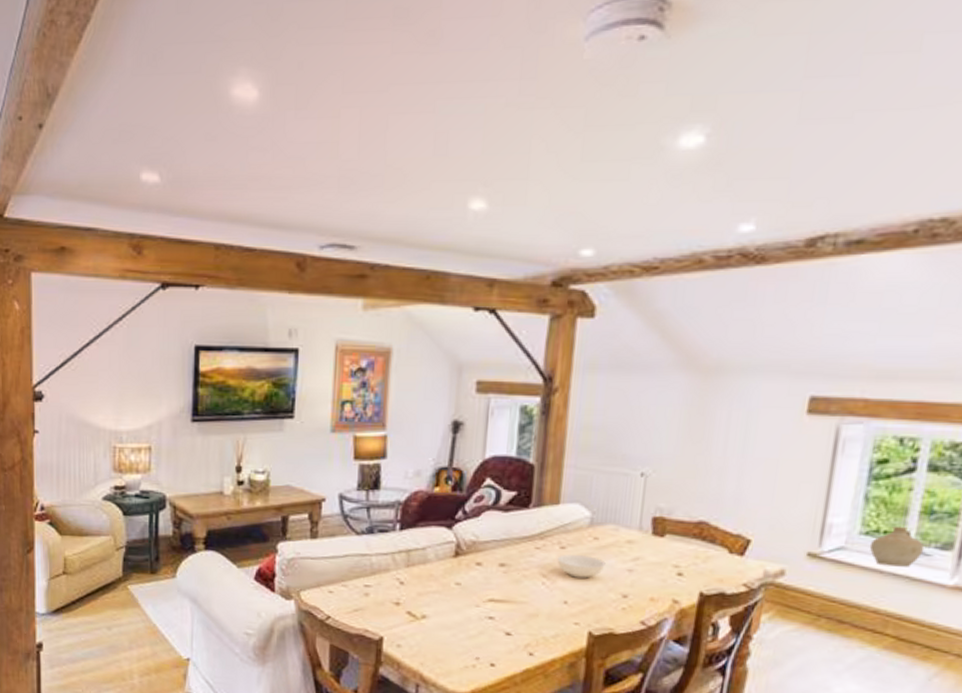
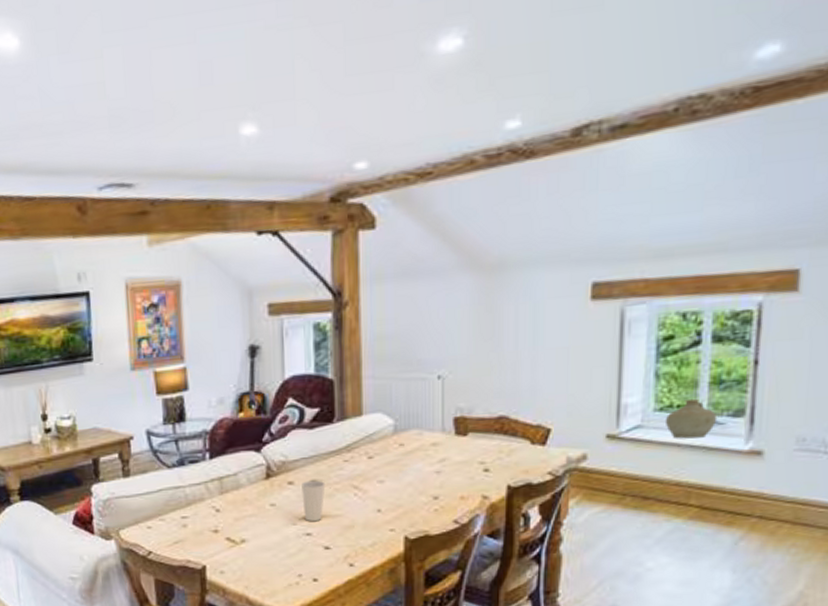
cup: none [488,563,514,606] -> present [302,480,325,522]
bowl: present [557,555,606,578] -> none [366,463,414,486]

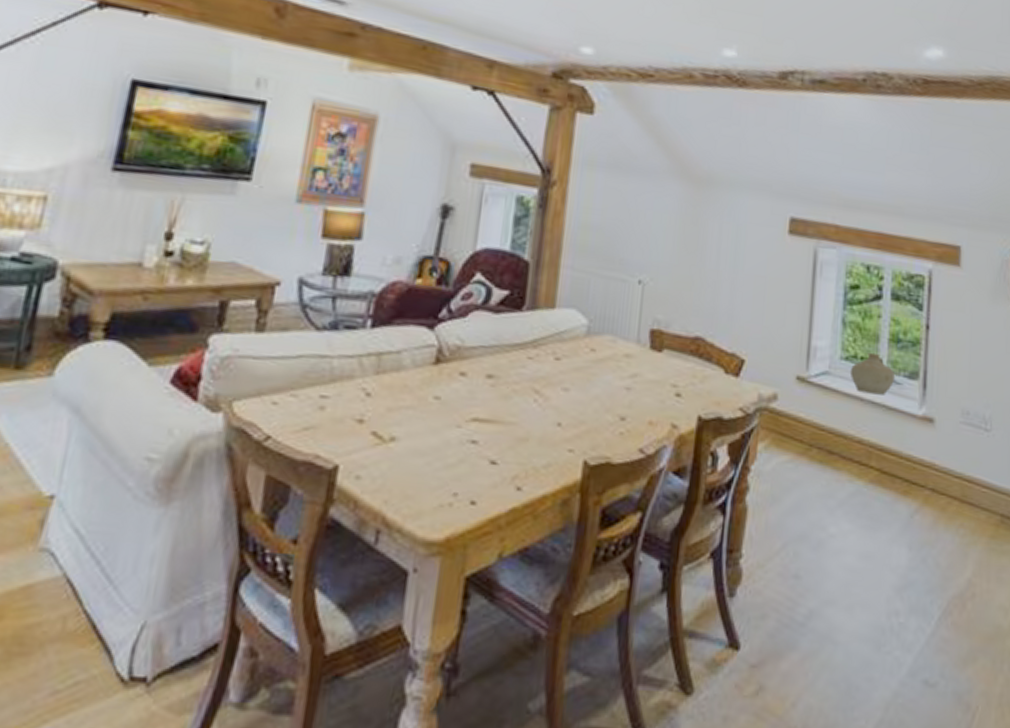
cup: present [302,480,325,522] -> none [472,374,503,428]

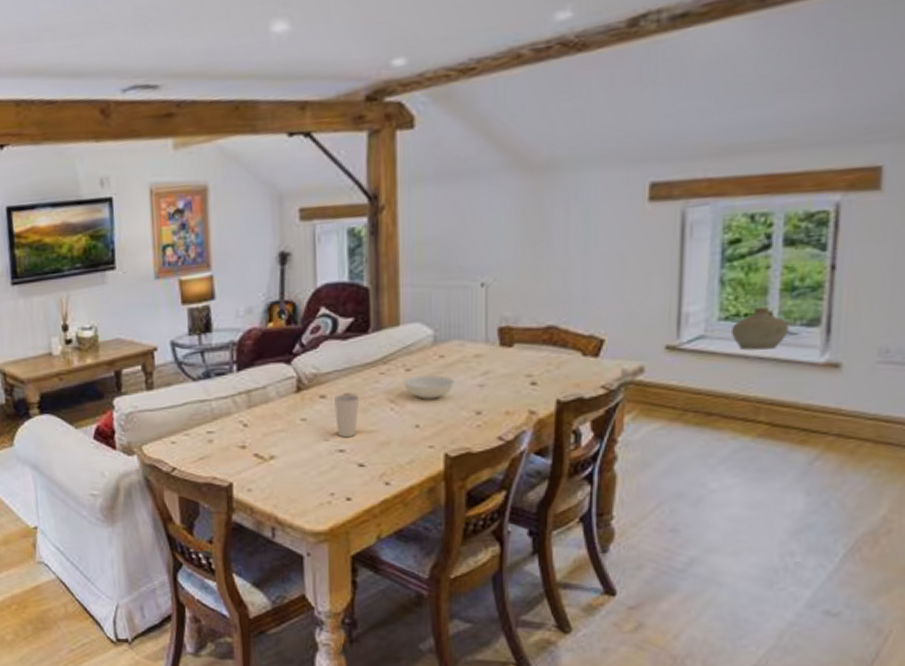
cup: none [472,374,503,428] -> present [334,394,360,438]
bowl: none [551,367,603,396] -> present [403,375,455,400]

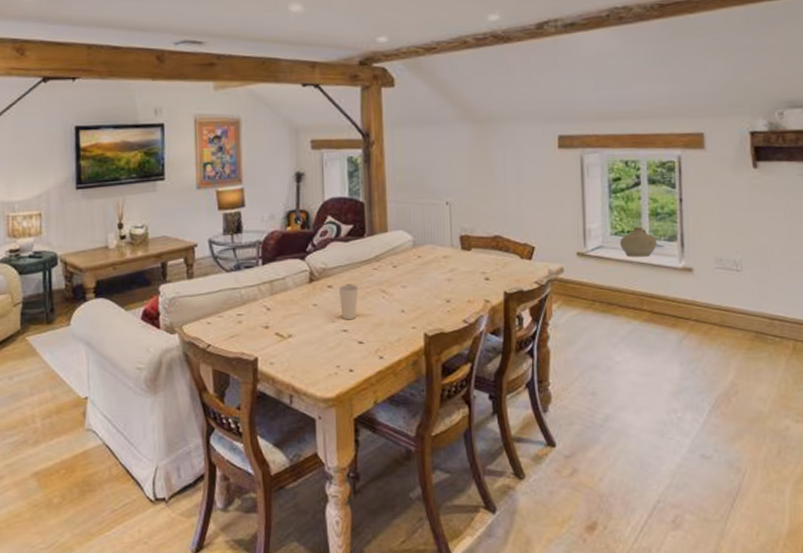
bowl: present [403,375,455,400] -> none [391,271,430,290]

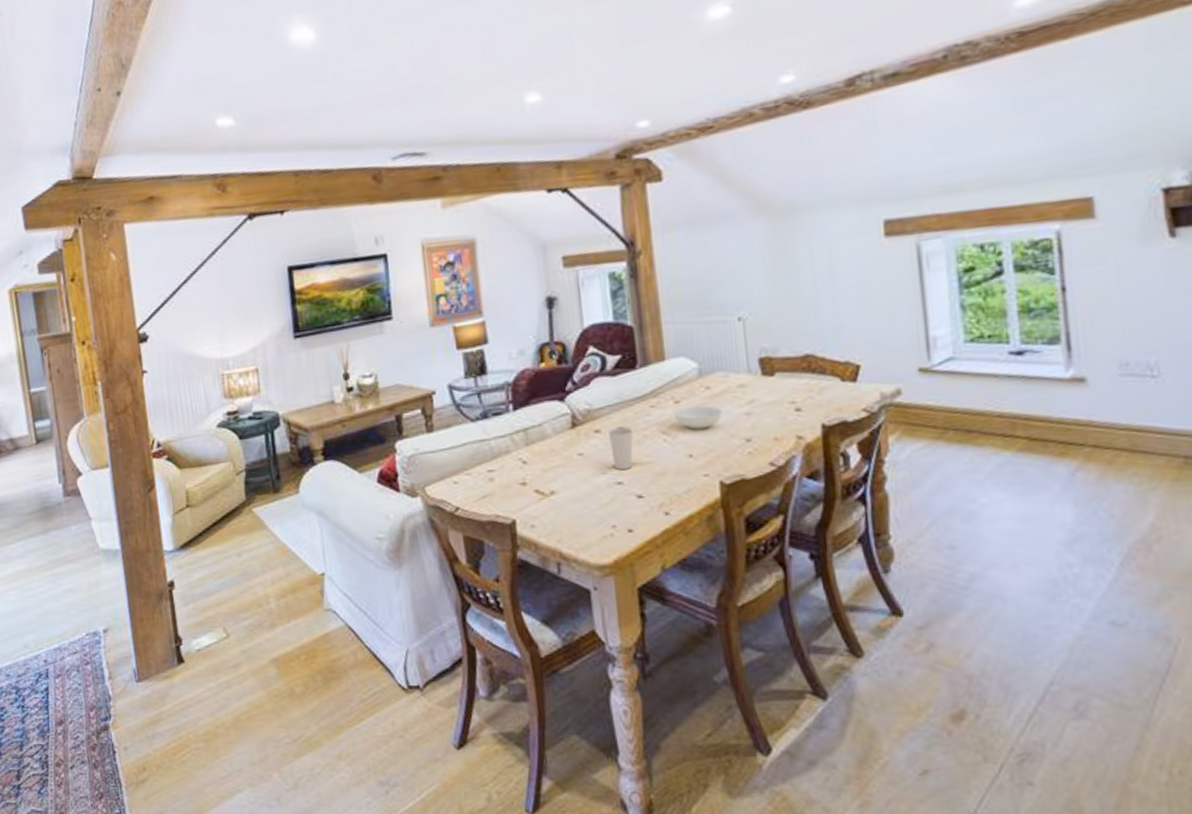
bowl: none [391,271,430,290] -> present [673,406,723,430]
ceramic jug: present [619,226,658,258] -> none [977,328,1032,370]

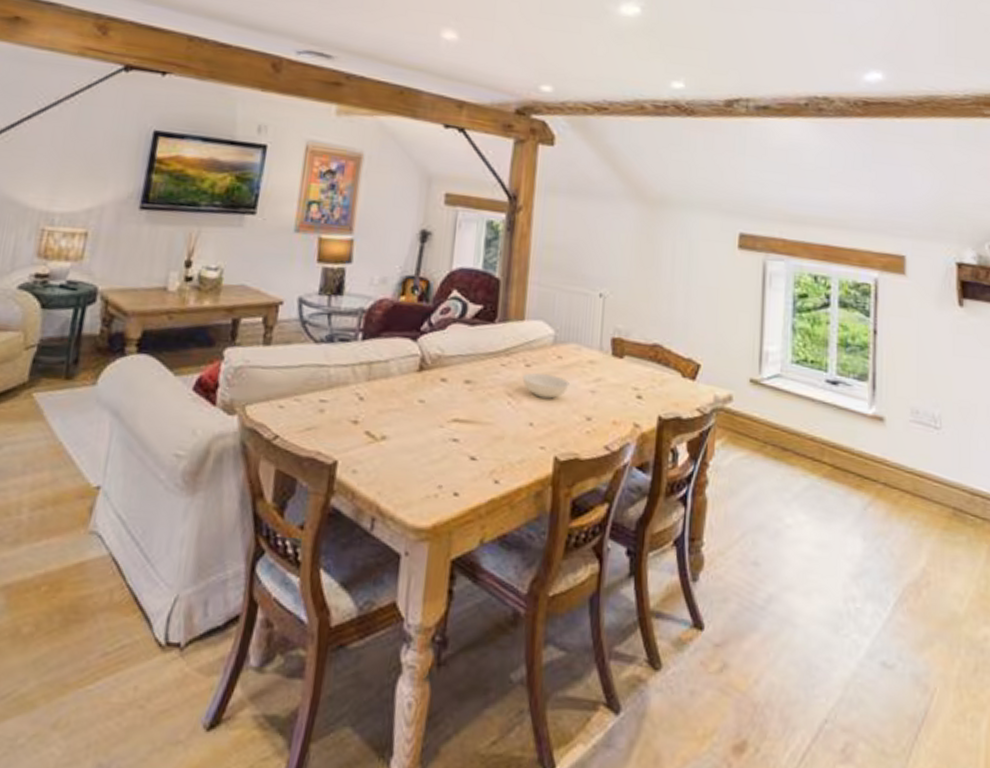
cup: present [608,427,633,471] -> none [453,380,480,427]

